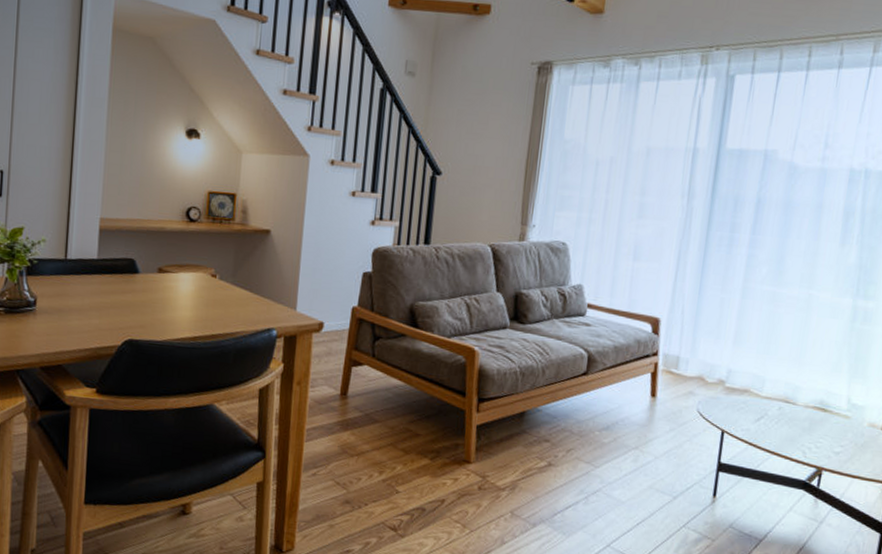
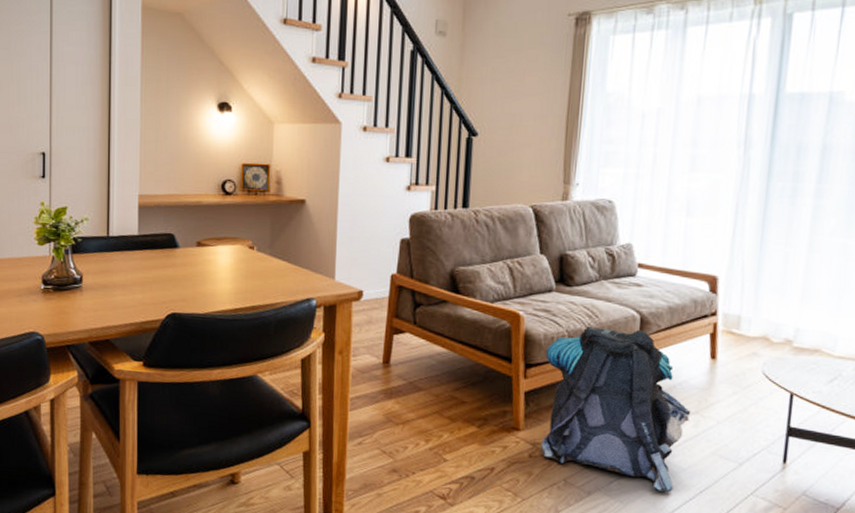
backpack: none [490,362,632,524] -> present [541,326,691,492]

